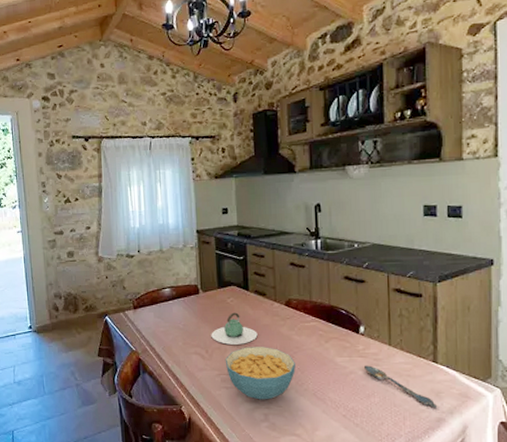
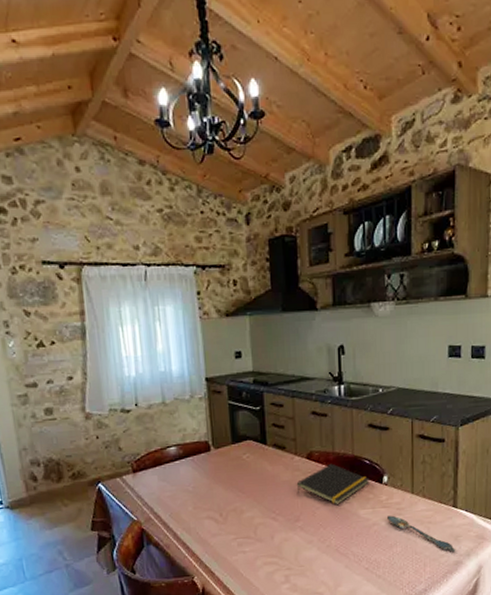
teapot: present [211,312,258,345] -> none [225,469,277,506]
cereal bowl: present [225,347,296,400] -> none [241,504,318,562]
notepad: none [275,311,347,351] -> present [296,463,370,506]

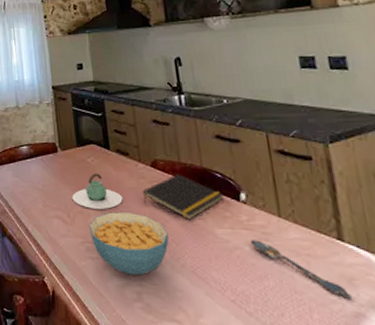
teapot: none [225,469,277,506] -> present [72,173,123,209]
cereal bowl: none [241,504,318,562] -> present [88,212,169,276]

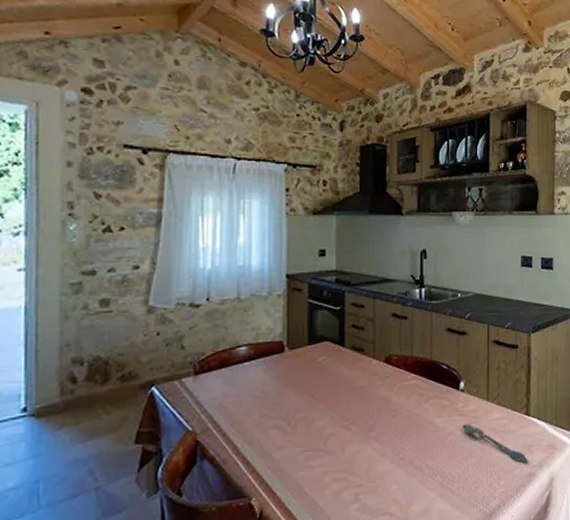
teapot: present [72,173,123,209] -> none [296,373,352,413]
cereal bowl: present [88,212,169,276] -> none [311,412,392,478]
notepad: present [142,173,225,220] -> none [372,368,447,413]

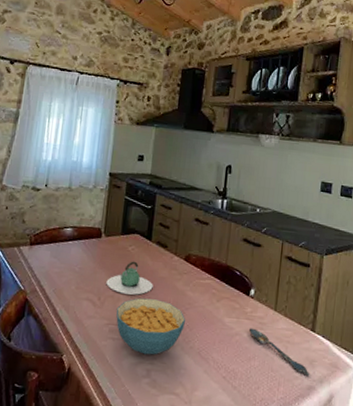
teapot: none [296,373,352,413] -> present [106,261,153,295]
cereal bowl: none [311,412,392,478] -> present [116,298,185,355]

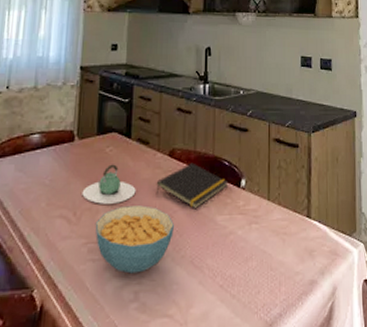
notepad: none [170,268,239,310] -> present [155,162,229,210]
spoon: present [249,328,310,376] -> none [244,223,311,269]

